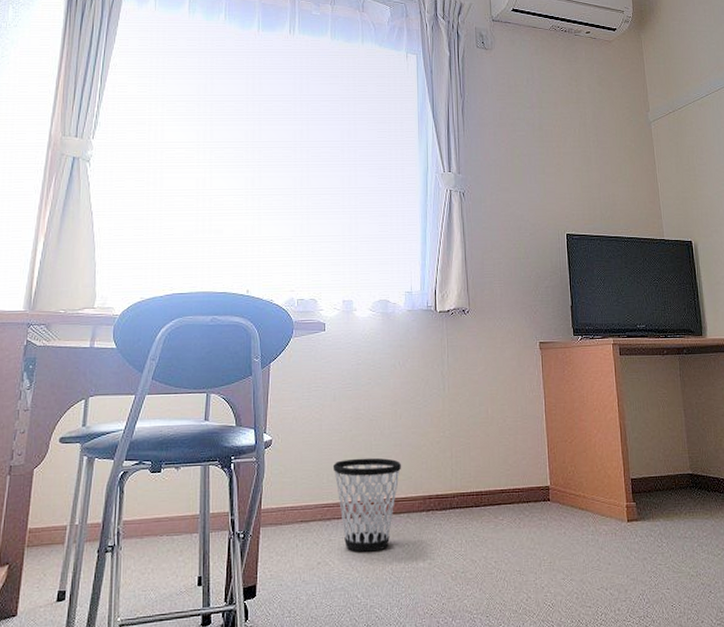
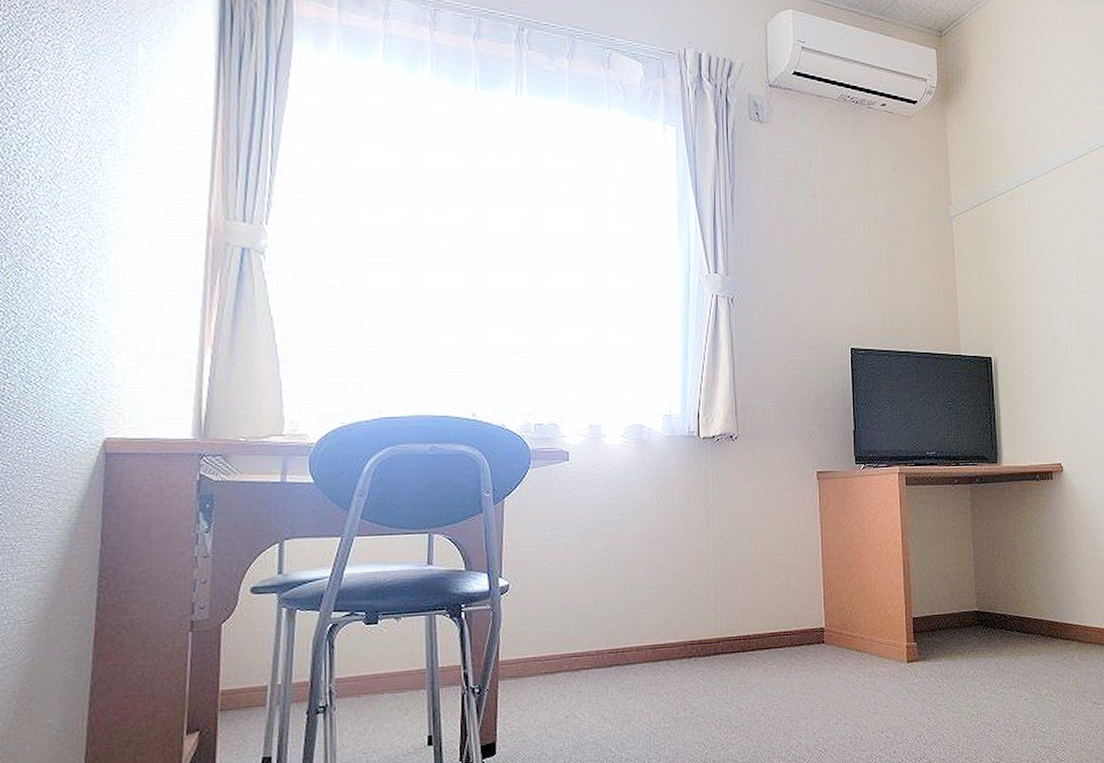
wastebasket: present [332,457,401,552] -> none [580,602,659,704]

